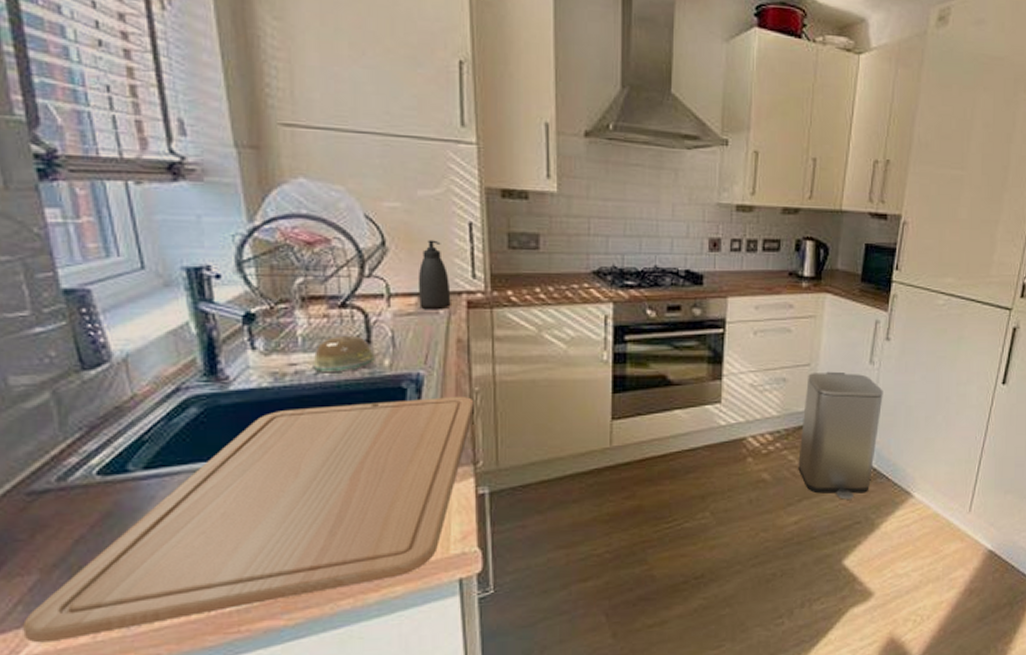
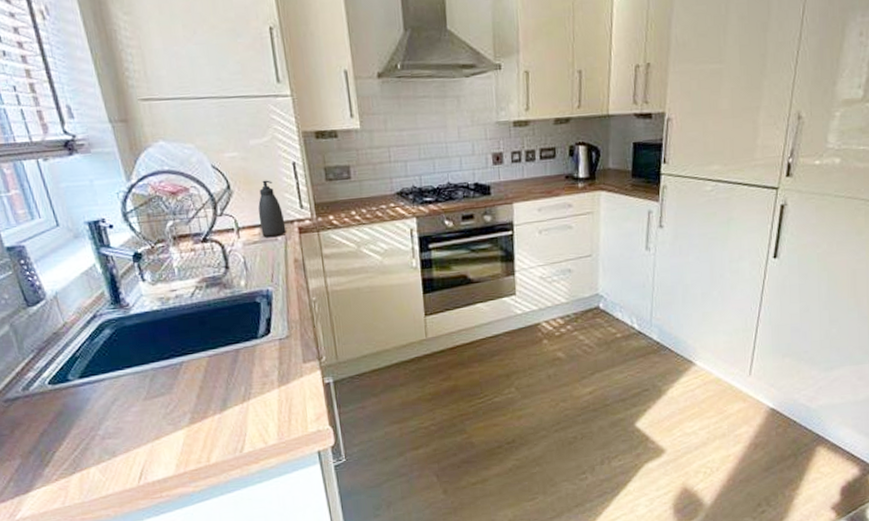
chopping board: present [23,396,474,643] -> none [15,305,314,509]
sponge: present [313,335,377,373] -> none [187,263,235,295]
pedal bin: present [798,371,883,500] -> none [588,259,661,371]

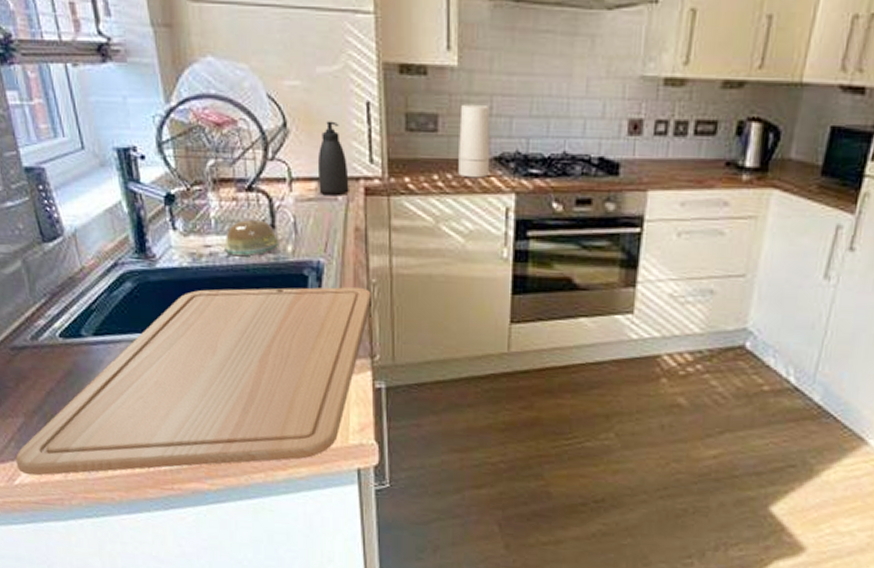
chopping board: none [15,305,314,509] -> present [16,286,371,476]
sponge: none [187,263,235,295] -> present [224,219,281,257]
canister: none [366,154,395,211] -> present [458,104,491,178]

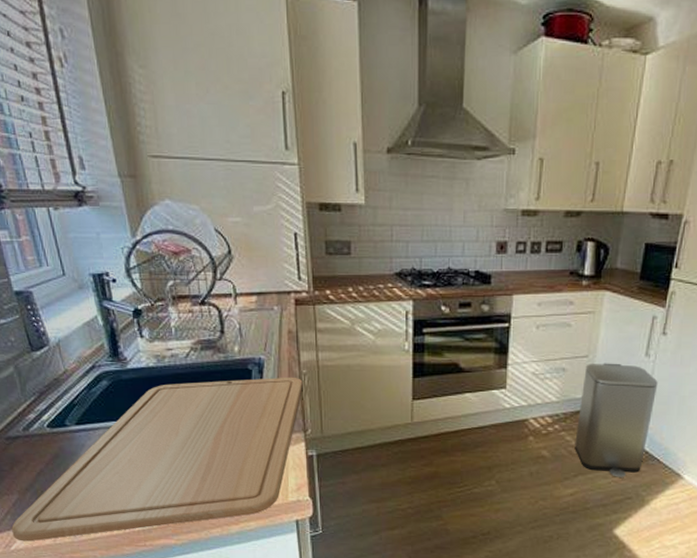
sponge: present [224,219,281,257] -> none [183,327,229,357]
soap dispenser: present [317,121,349,196] -> none [256,248,283,307]
canister: present [458,104,491,178] -> none [367,233,392,290]
pedal bin: none [722,285,840,438] -> present [575,363,658,477]

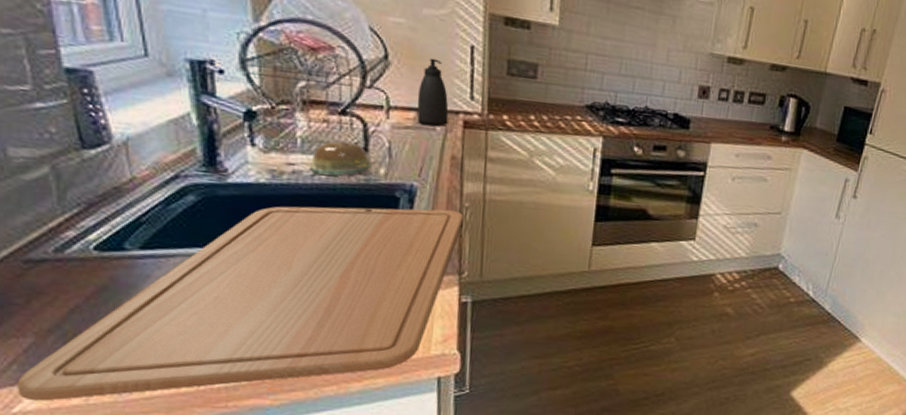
sponge: none [183,327,229,357] -> present [310,141,373,176]
soap dispenser: none [256,248,283,307] -> present [417,58,449,126]
pedal bin: present [575,363,658,477] -> none [759,221,845,338]

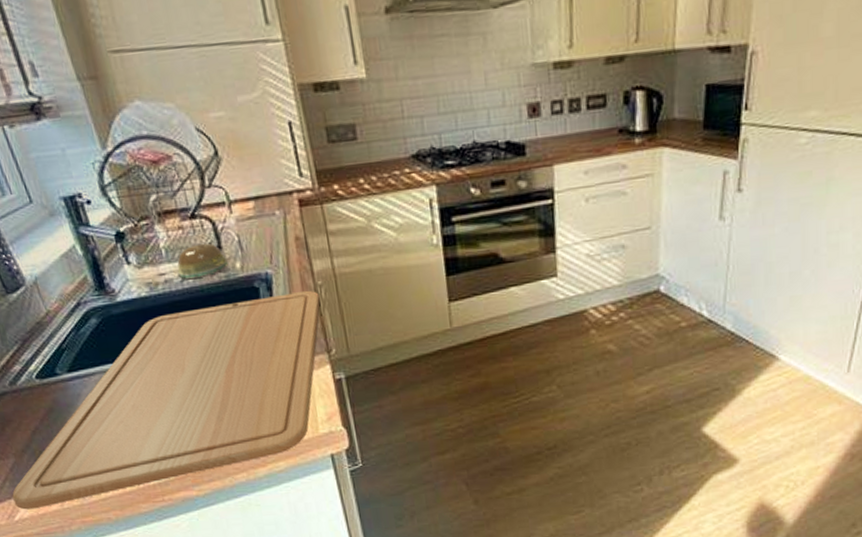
soap dispenser: present [417,58,449,126] -> none [251,143,285,213]

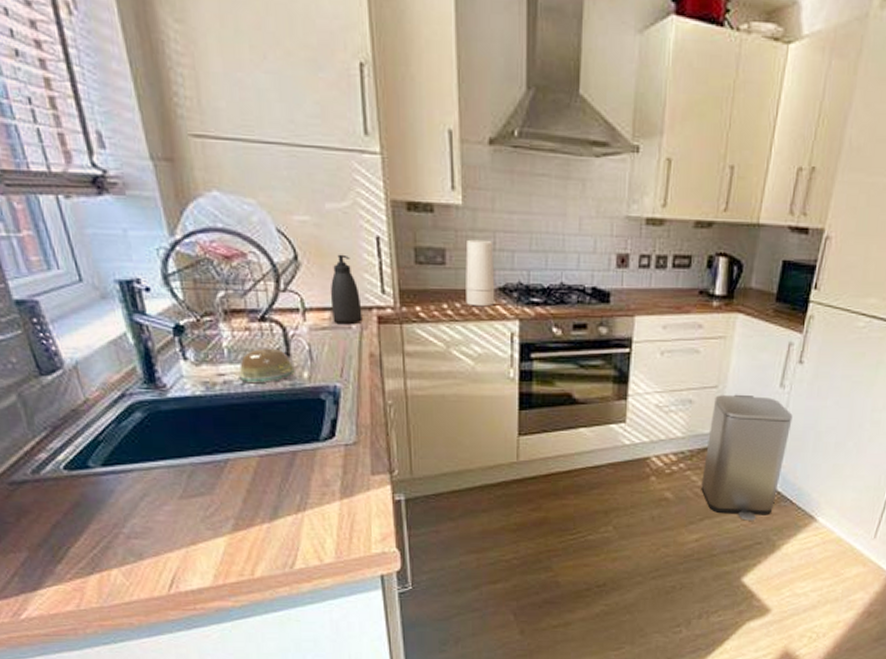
chopping board: present [12,290,321,510] -> none [20,408,388,608]
soap dispenser: none [251,143,285,213] -> present [330,254,363,325]
canister: none [375,109,410,178] -> present [465,239,495,307]
pedal bin: none [645,232,738,367] -> present [701,394,793,521]

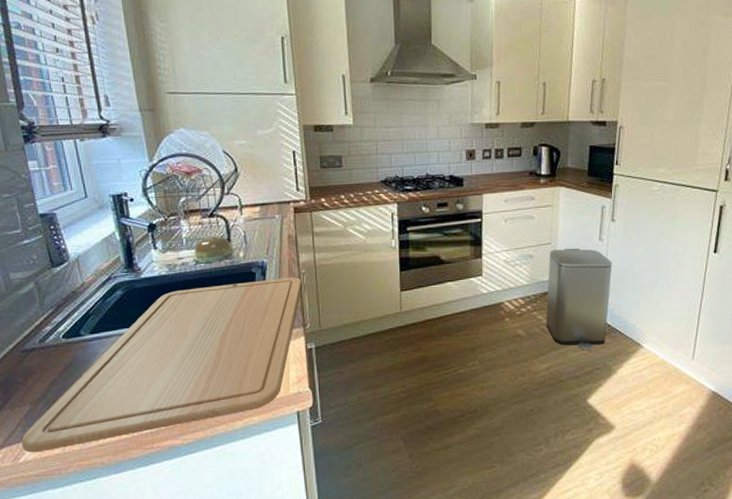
chopping board: none [20,408,388,608] -> present [21,276,302,453]
soap dispenser: present [330,254,363,325] -> none [260,165,283,216]
canister: present [465,239,495,307] -> none [356,147,379,196]

